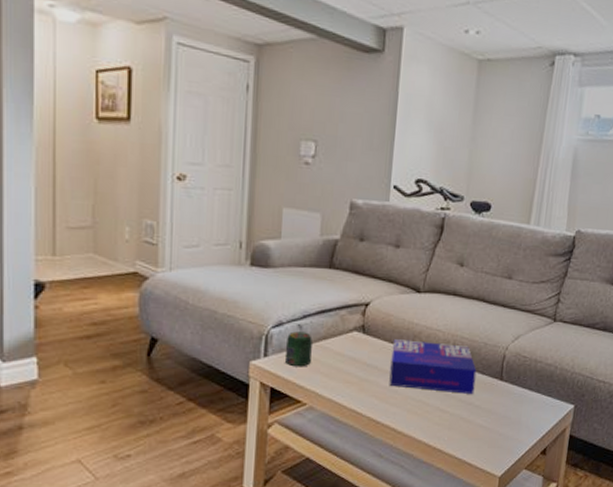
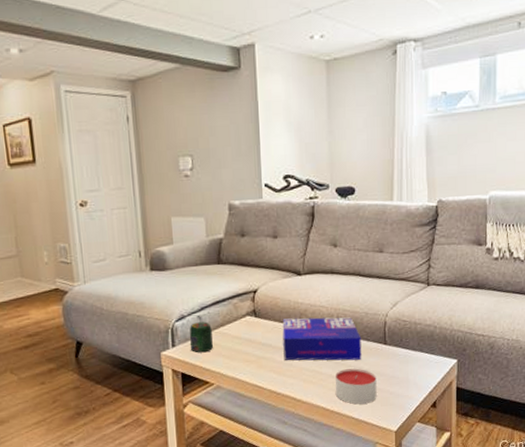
candle: none [441,403,487,443] -> present [335,368,377,405]

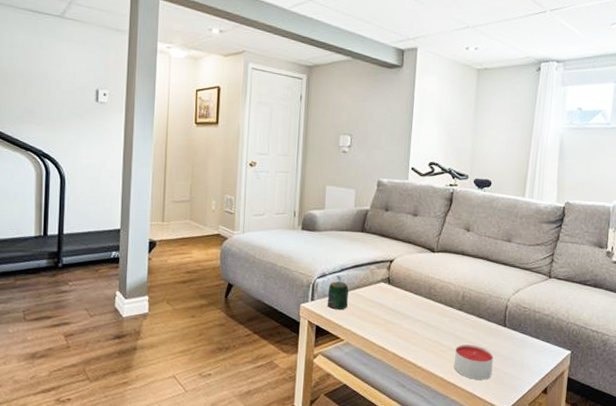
board game: present [282,317,362,361] -> none [410,290,483,338]

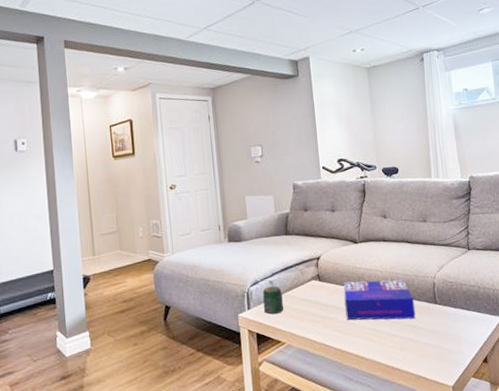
board game: none [410,290,483,338] -> present [343,279,416,320]
candle: present [454,344,494,380] -> none [393,326,433,361]

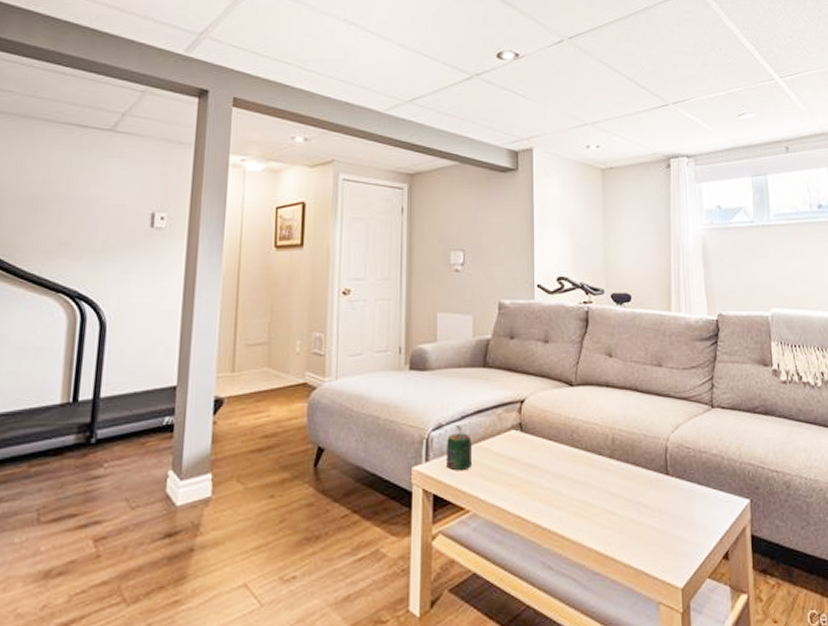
board game: present [343,279,416,320] -> none [551,436,641,492]

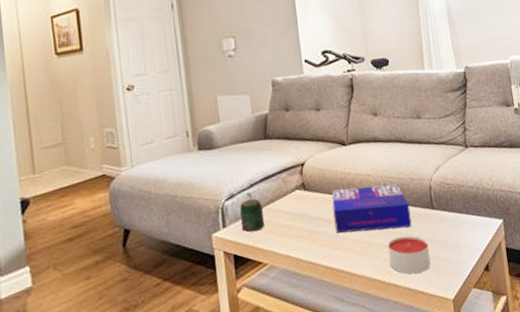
board game: none [551,436,641,492] -> present [331,184,412,233]
candle: none [610,502,659,549] -> present [387,236,431,274]

